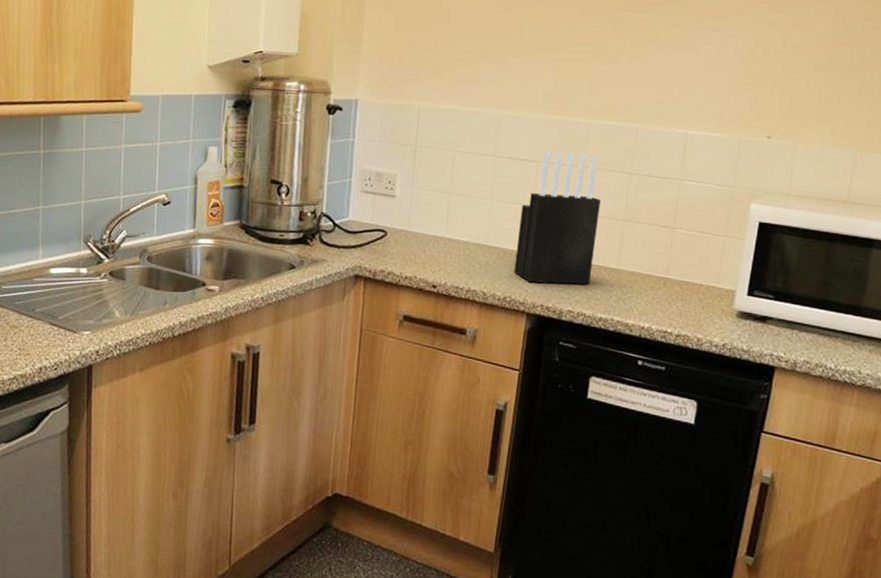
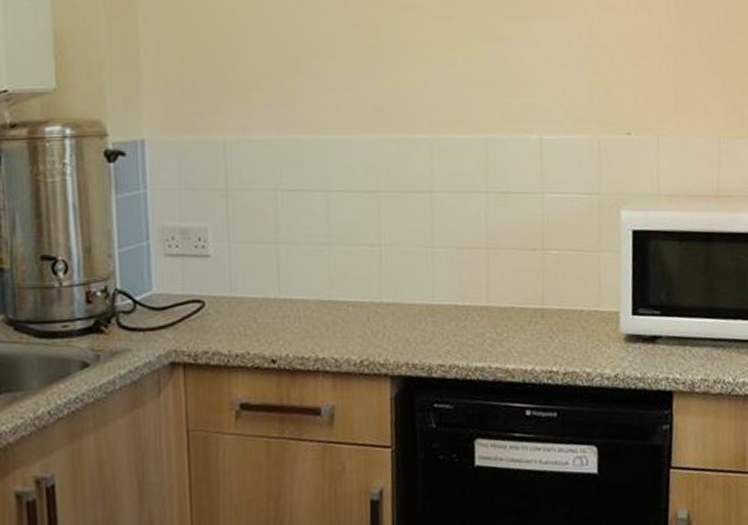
knife block: present [514,151,601,285] -> none [366,174,459,338]

